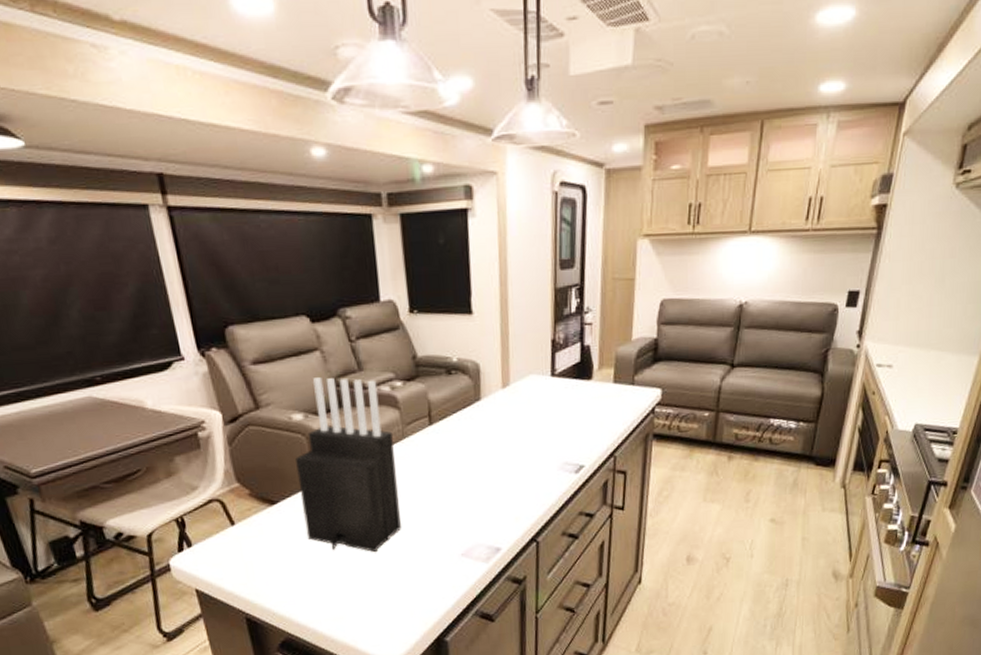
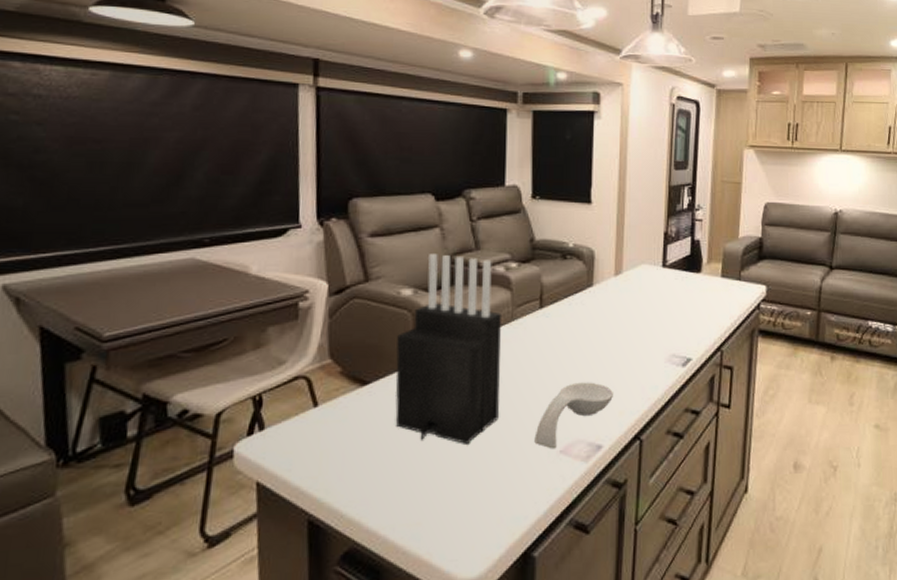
spoon rest: none [436,492,508,553] -> present [534,382,613,449]

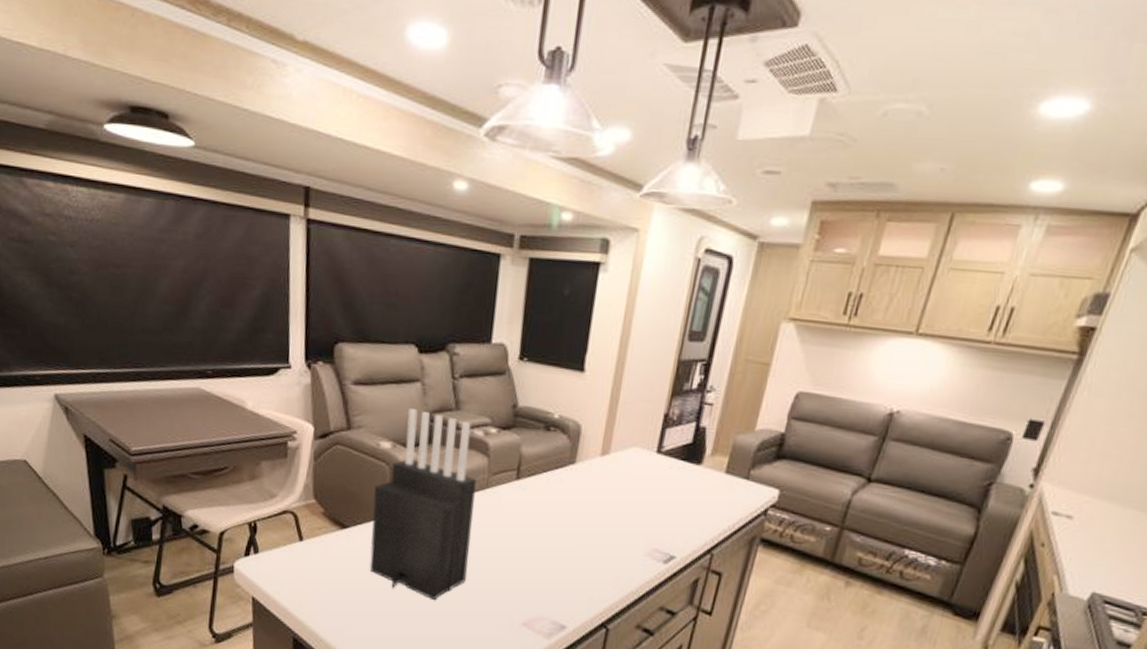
spoon rest: present [534,382,613,449] -> none [498,560,584,620]

